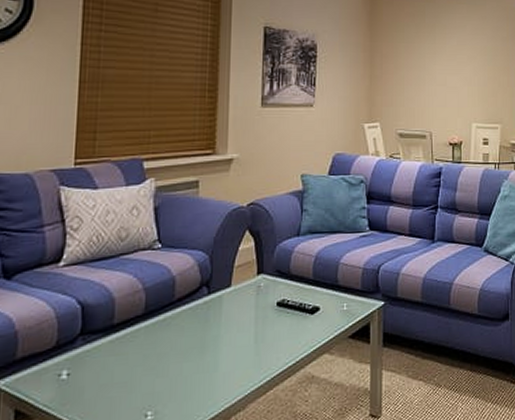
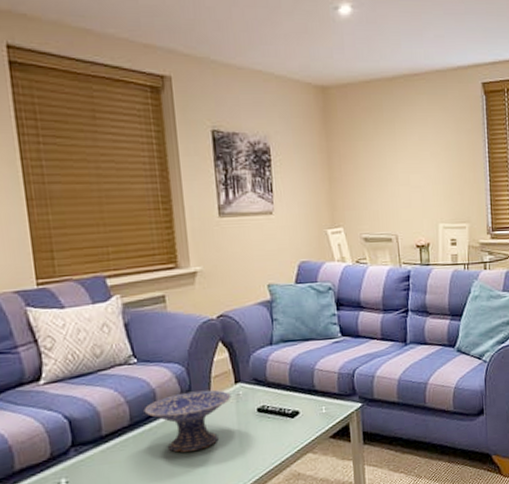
decorative bowl: none [160,280,252,347] -> present [144,390,232,453]

